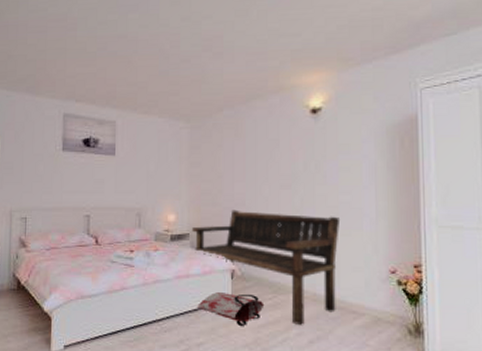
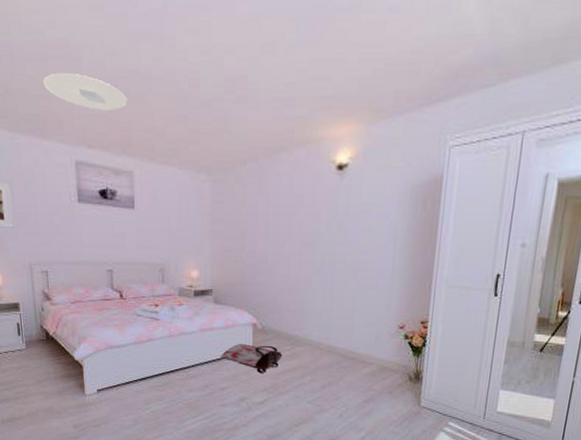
ceiling light: none [42,40,115,70] -> present [43,72,128,111]
bench: present [192,209,341,325] -> none [215,267,358,372]

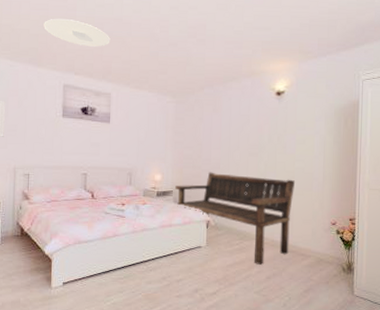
bench: none [215,267,358,372] -> present [175,172,296,265]
bag: present [221,344,283,373] -> none [178,239,233,265]

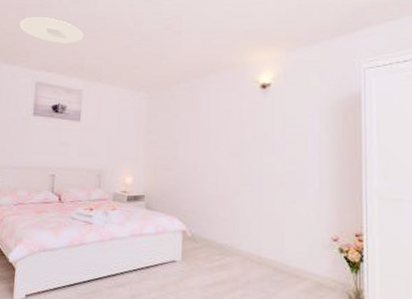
bench: present [175,172,296,265] -> none [147,174,286,286]

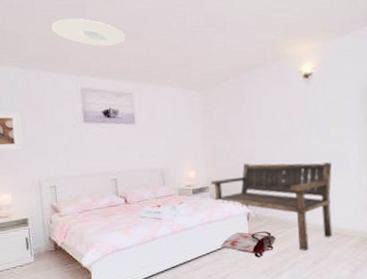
bench: none [147,174,286,286] -> present [211,161,333,251]
bag: none [149,251,212,284] -> present [221,231,276,257]

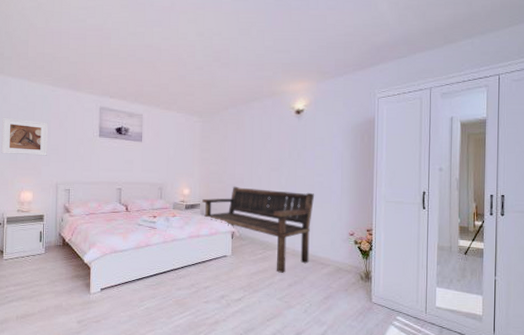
ceiling light: present [51,18,126,46] -> none [82,46,142,72]
bag: present [221,231,276,257] -> none [205,249,256,273]

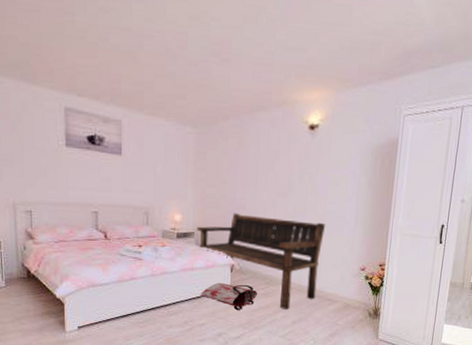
bag: none [205,249,256,273] -> present [200,283,258,310]

